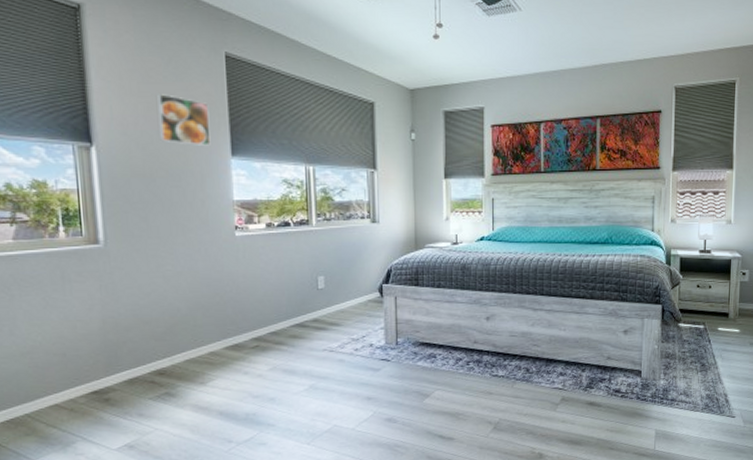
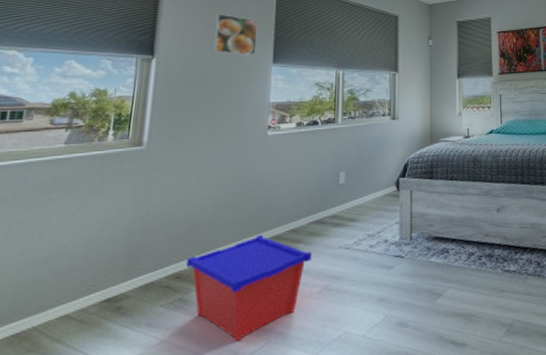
storage bin: none [168,336,297,431] -> present [186,235,313,341]

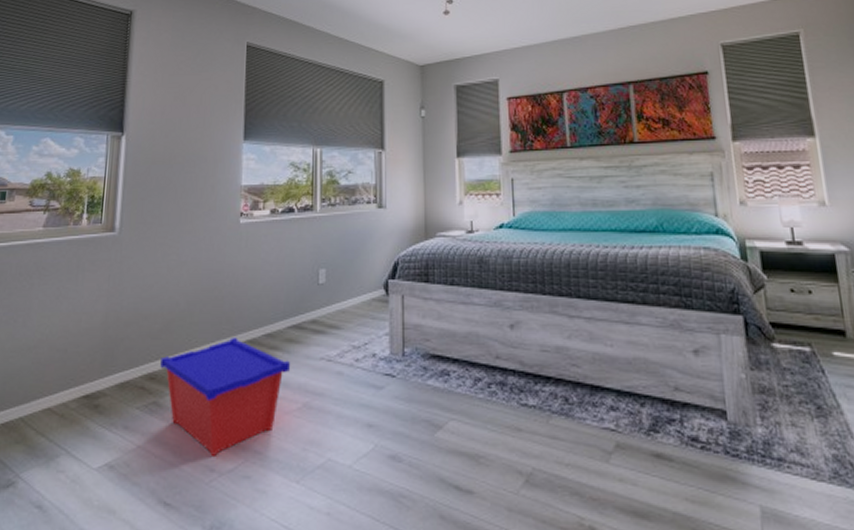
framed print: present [213,14,259,57] -> none [181,84,228,132]

